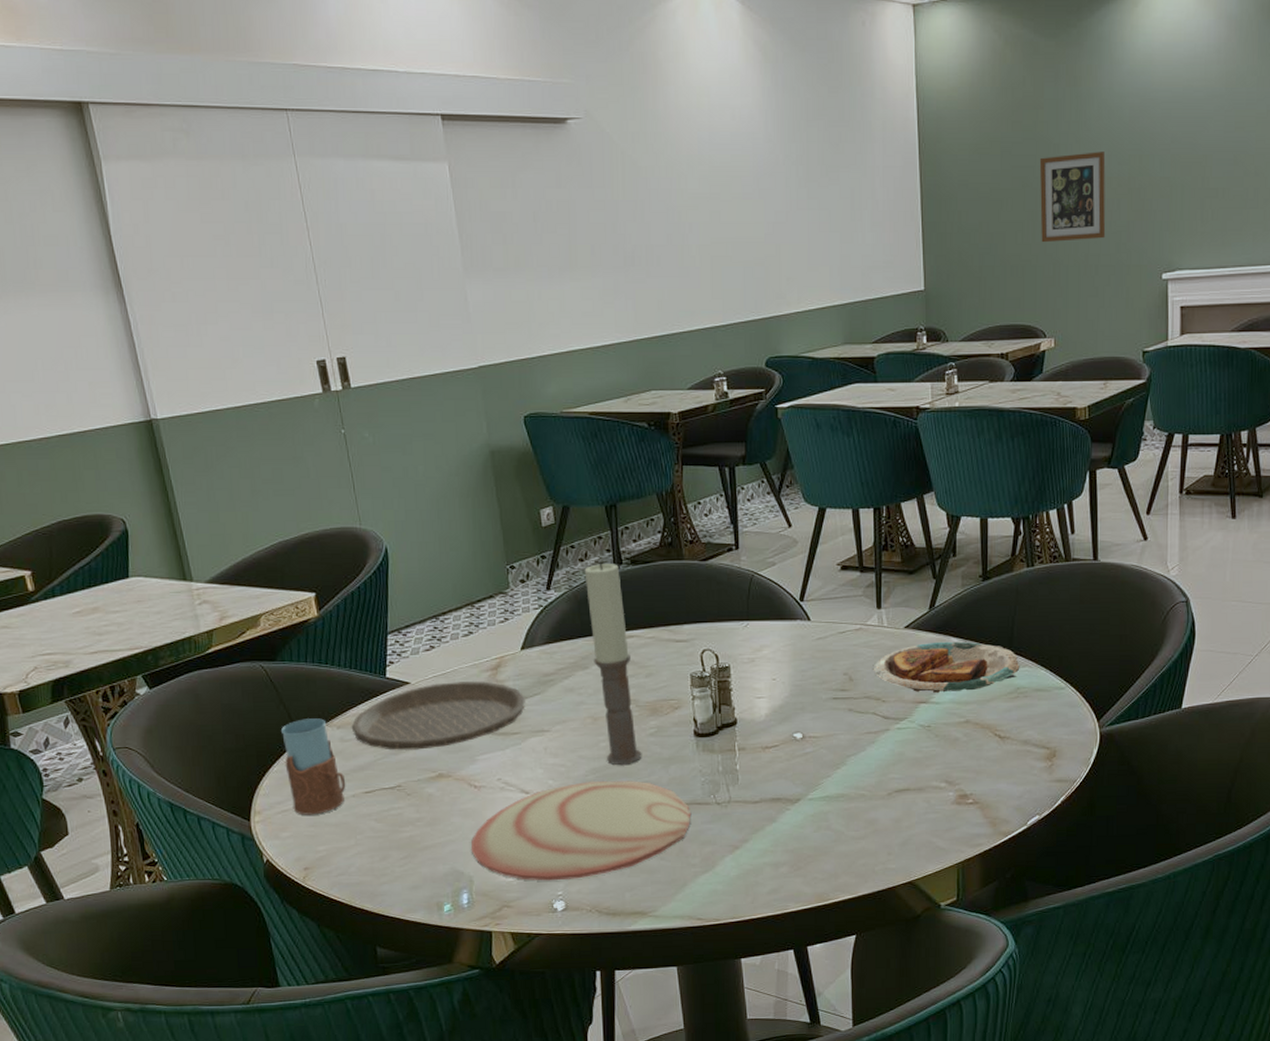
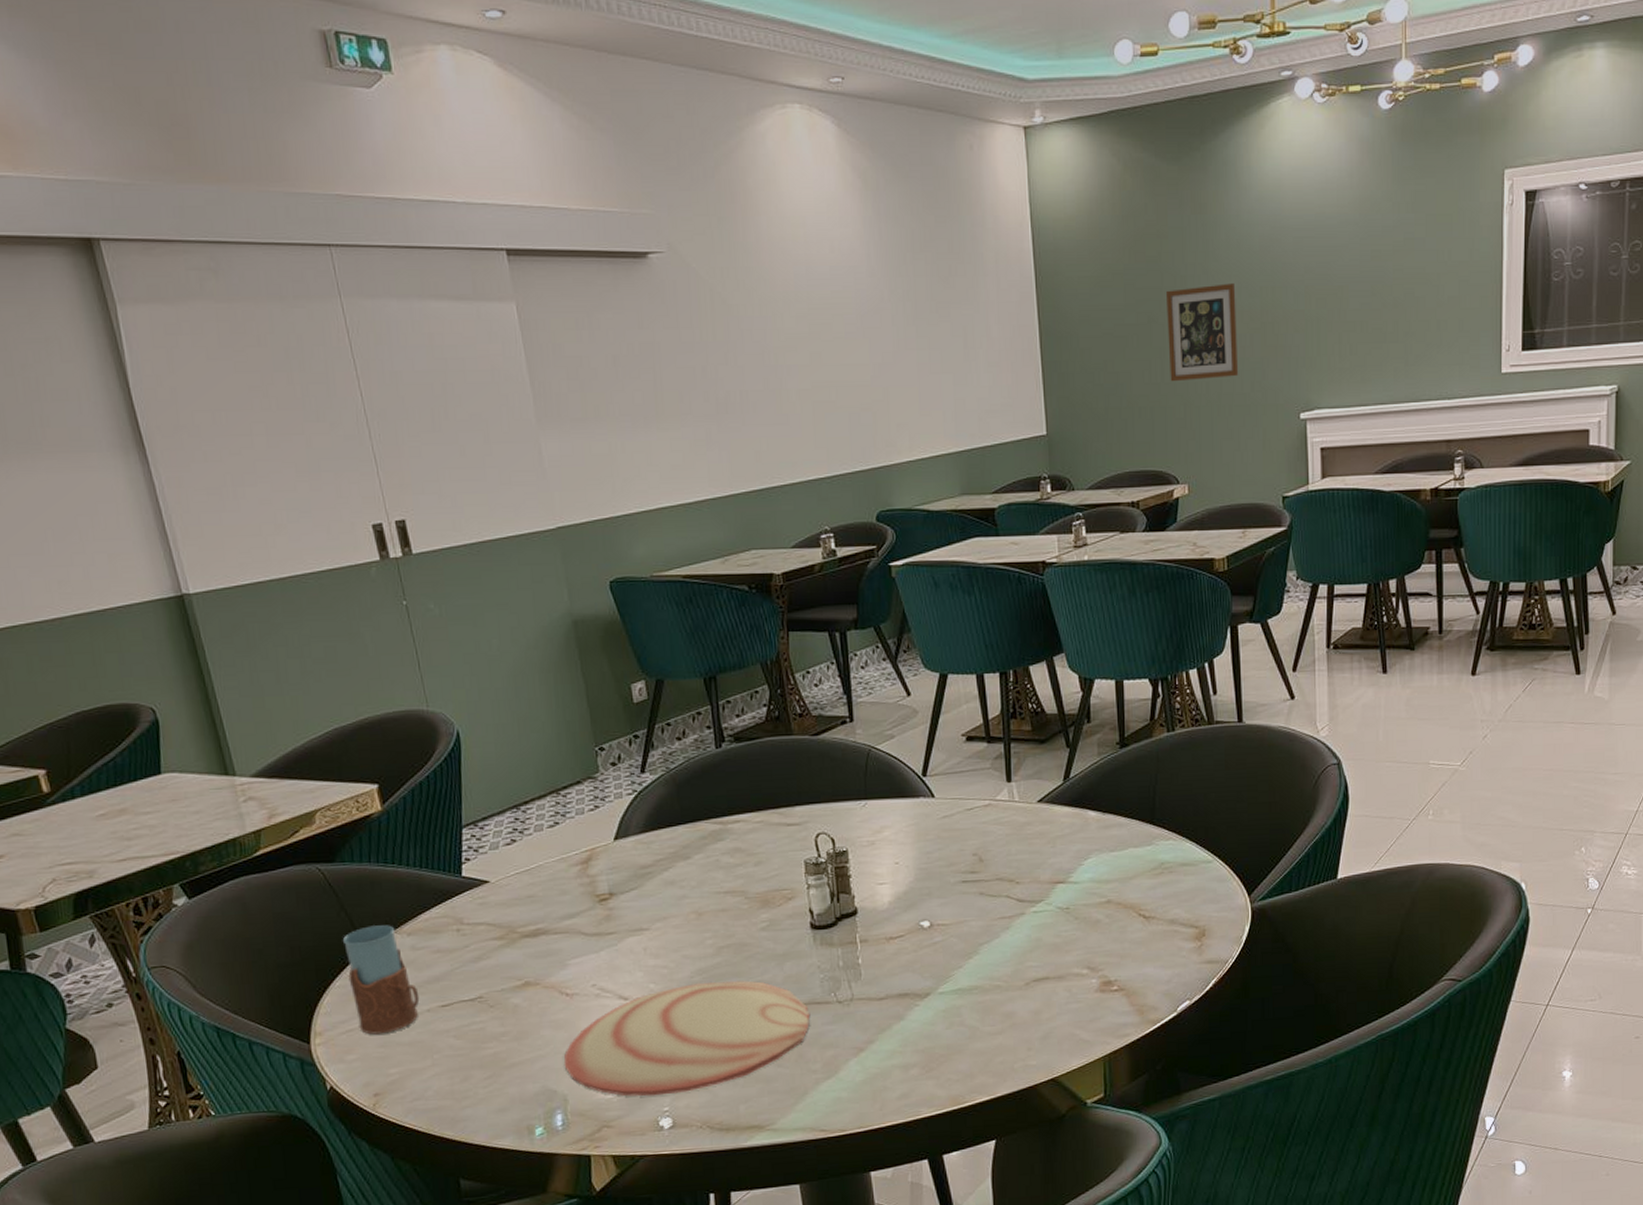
plate: present [351,681,526,750] -> none [423,876,622,958]
candle: present [584,561,642,765] -> none [682,739,754,964]
plate: present [871,641,1020,693] -> none [1003,814,1164,872]

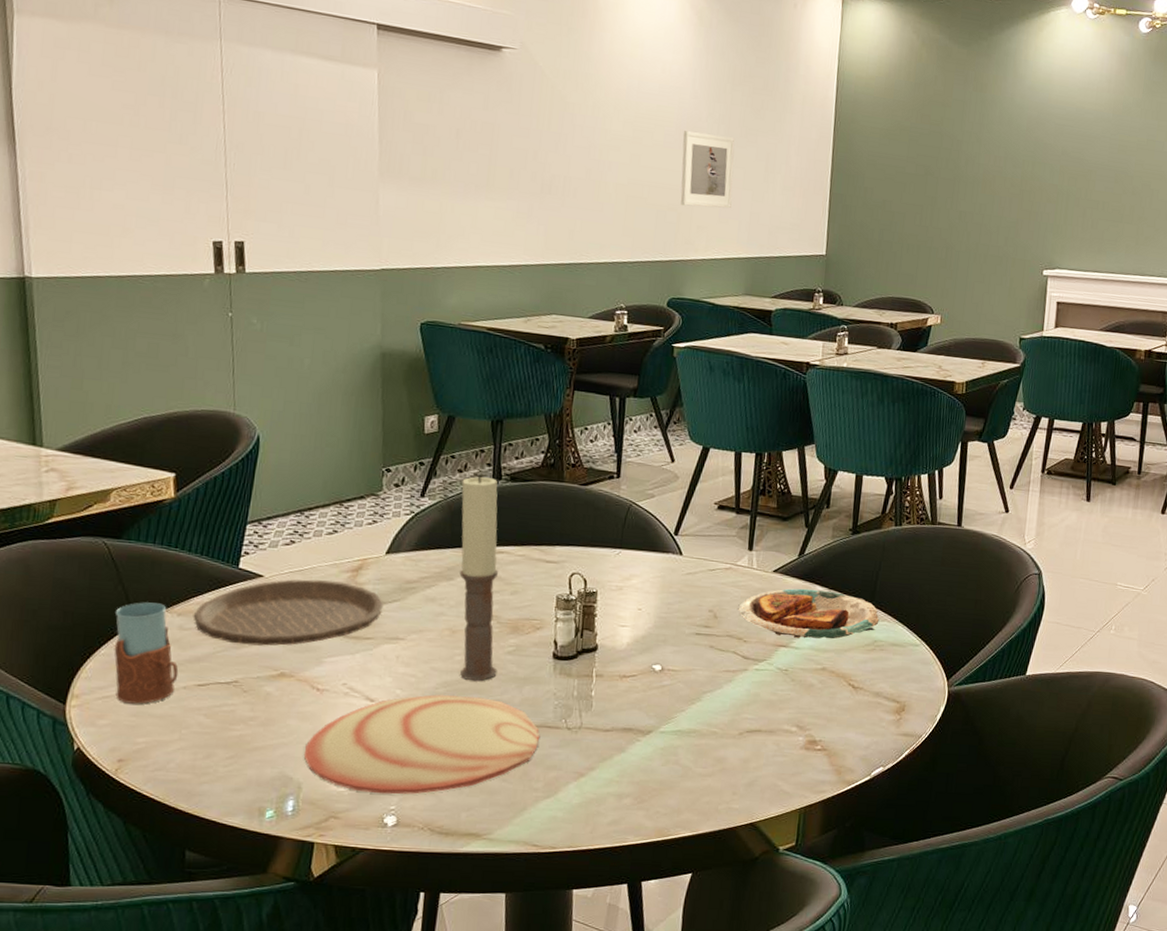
plate: none [423,876,622,958] -> present [193,579,385,646]
candle: none [682,739,754,964] -> present [459,474,498,681]
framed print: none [865,315,932,403] -> present [680,131,735,209]
plate: none [1003,814,1164,872] -> present [737,588,879,639]
wall art: present [1165,283,1239,382] -> none [937,150,1002,231]

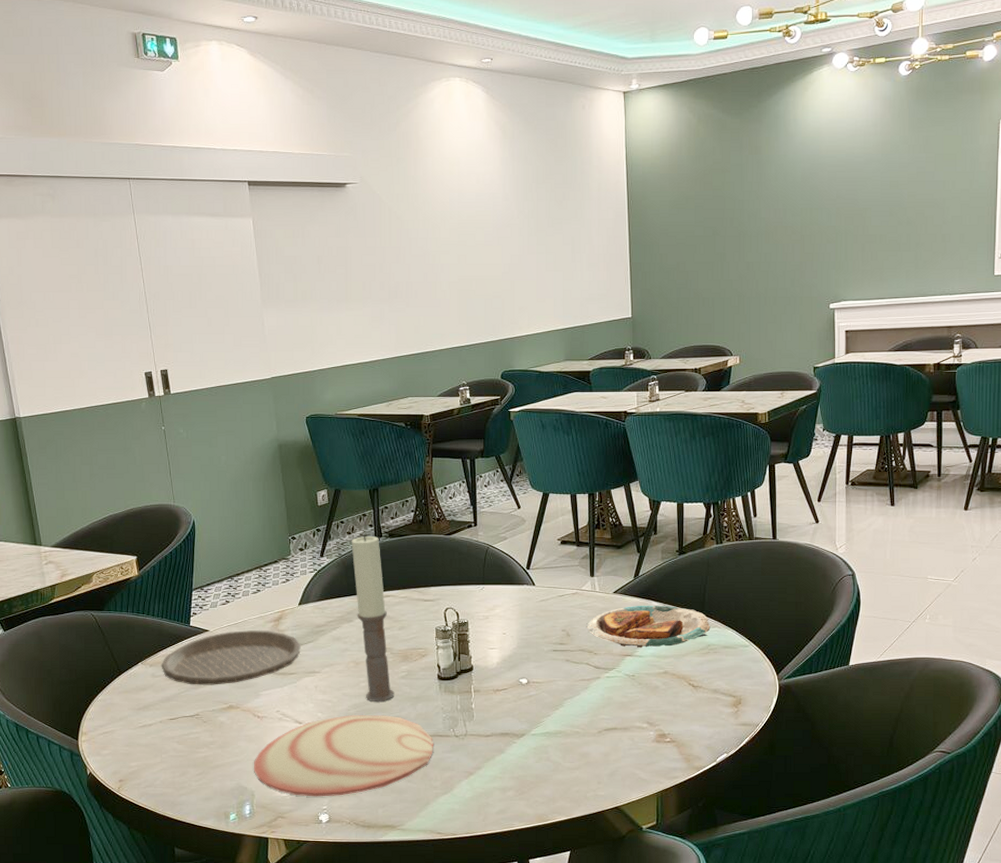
drinking glass: present [114,602,179,704] -> none [105,658,155,737]
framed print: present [680,131,735,209] -> none [499,229,546,292]

